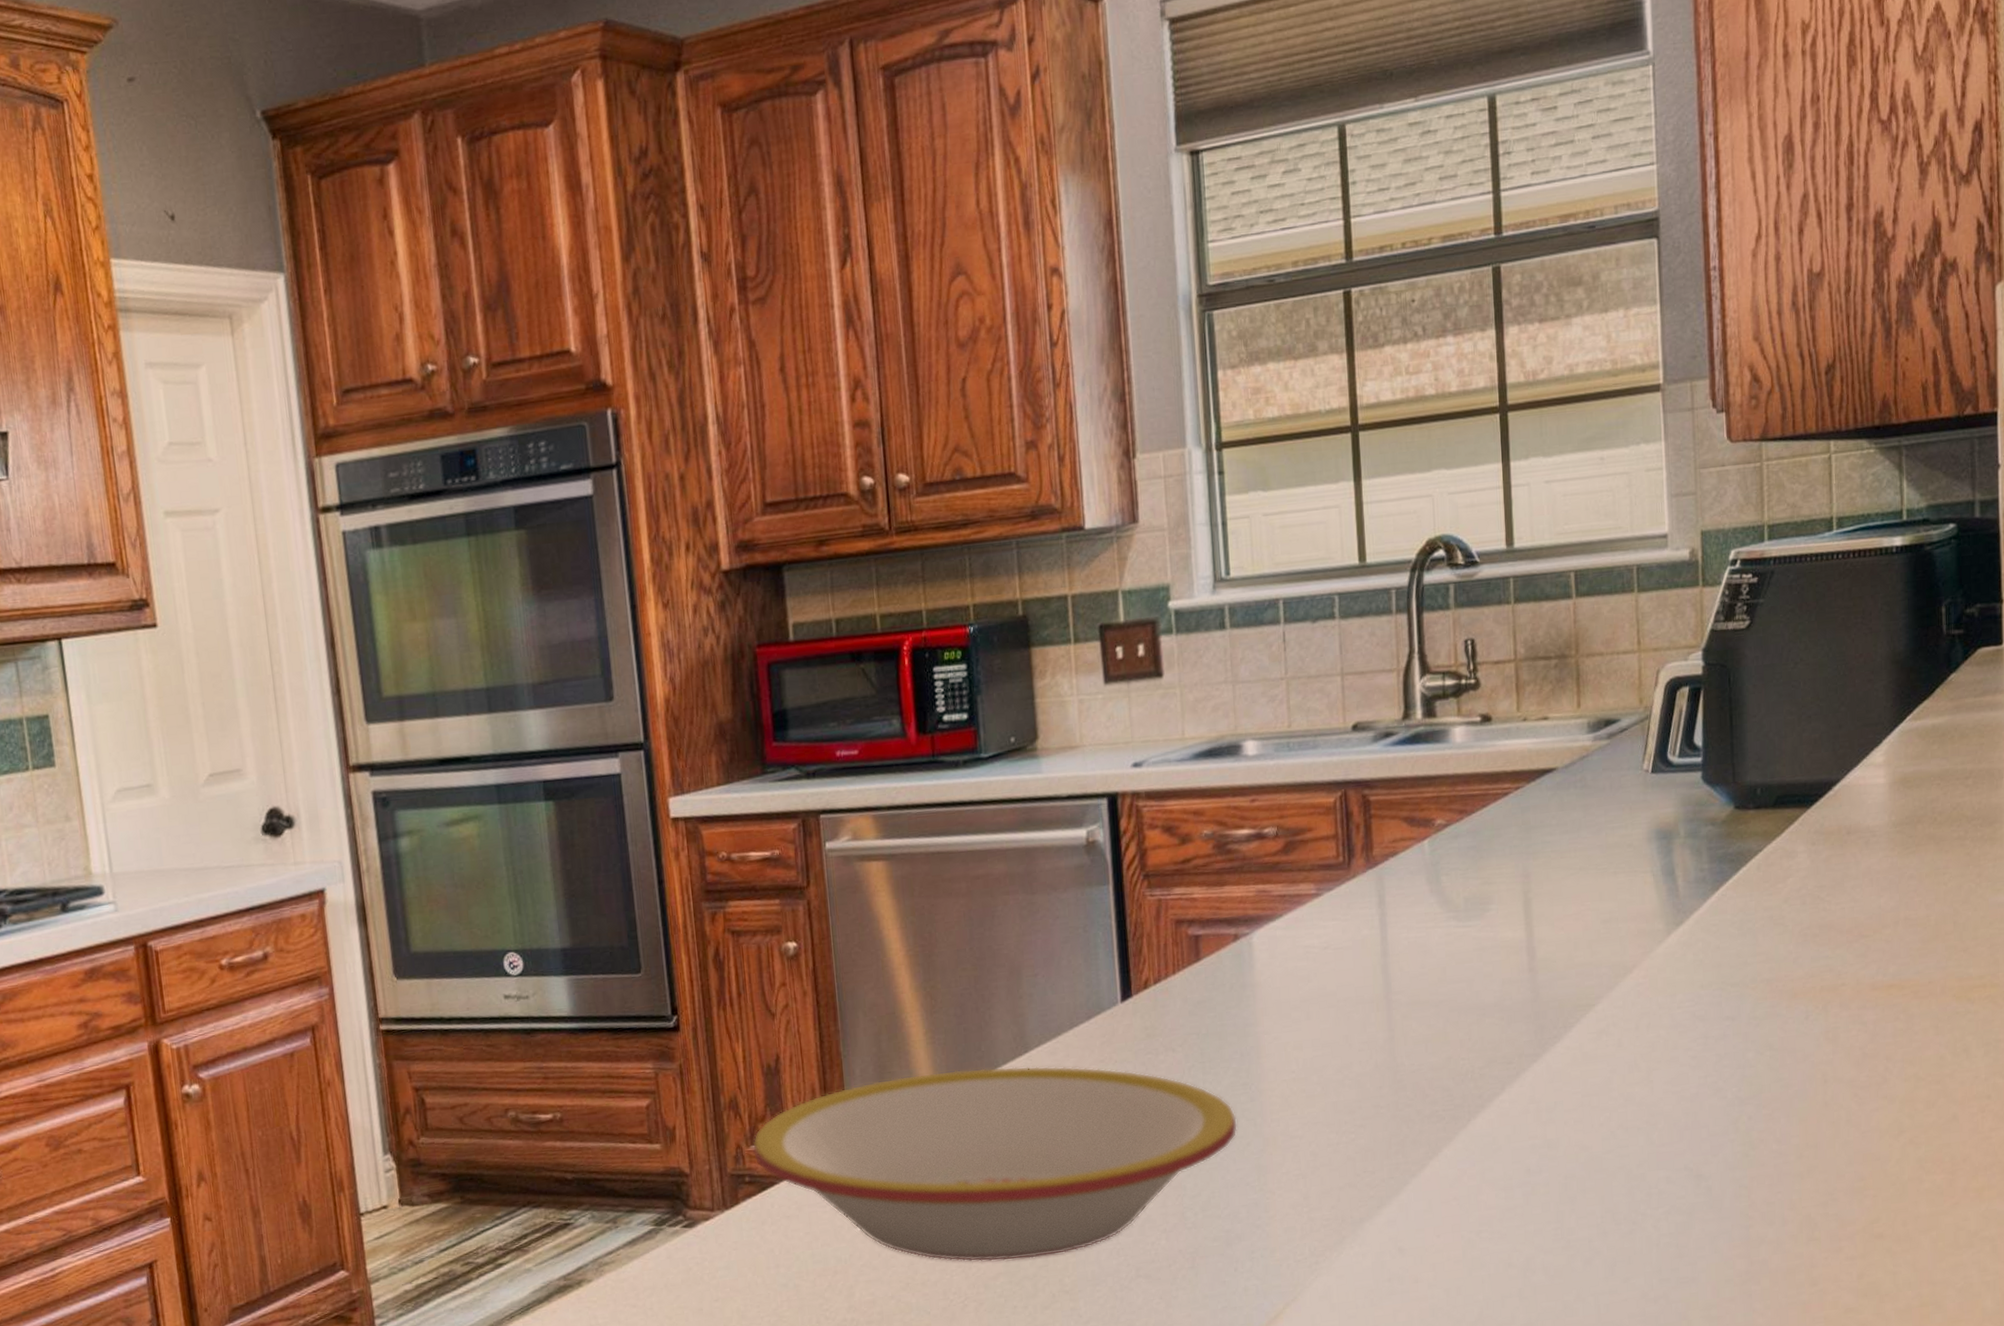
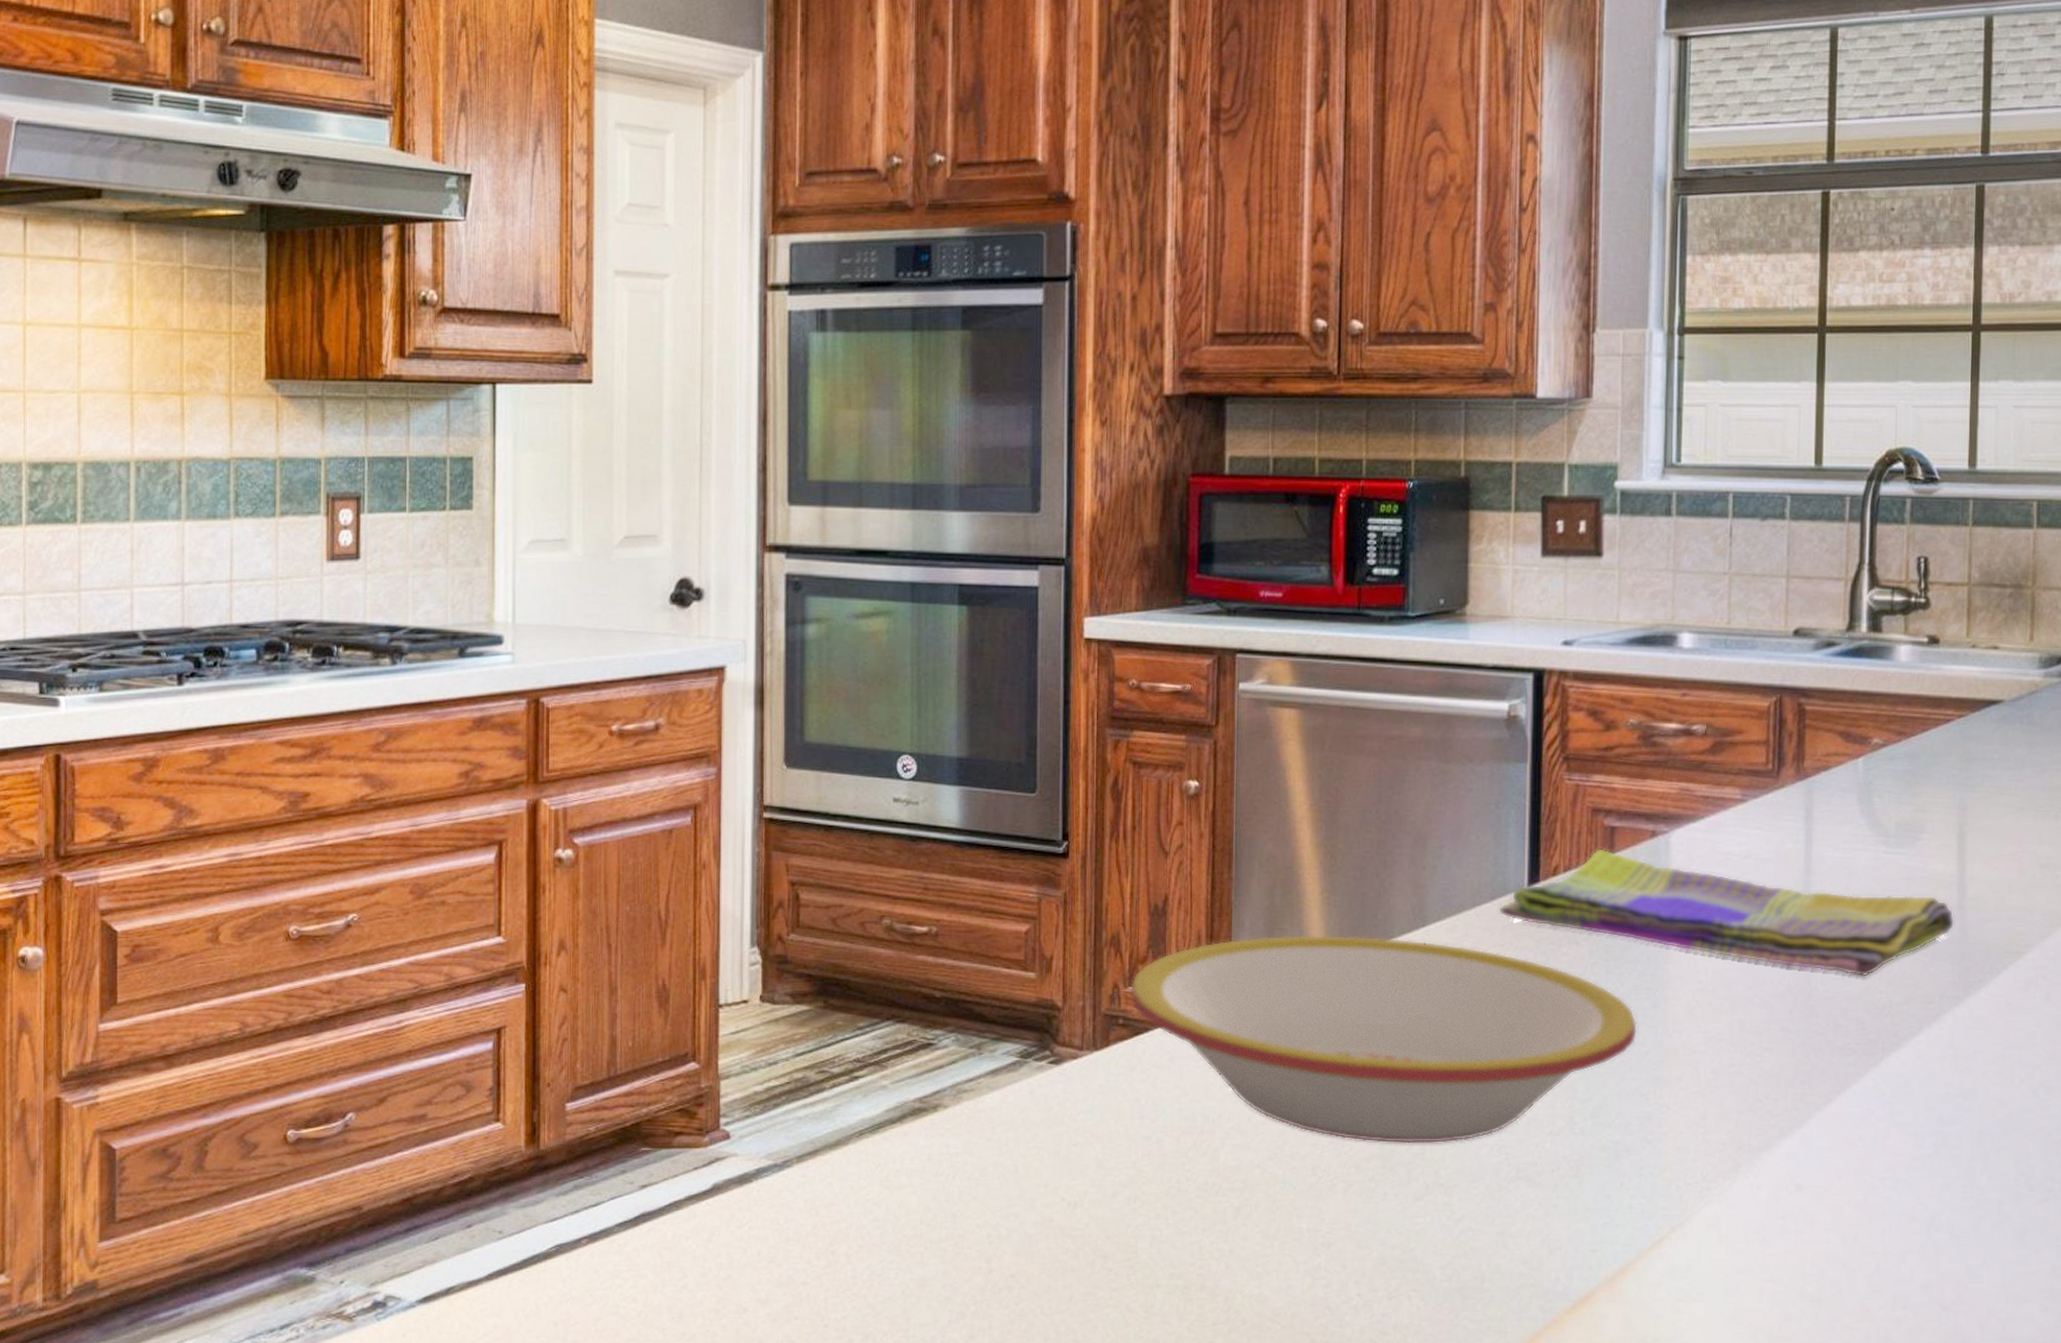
dish towel: none [1095,957,1528,1047] -> present [1498,849,1955,977]

